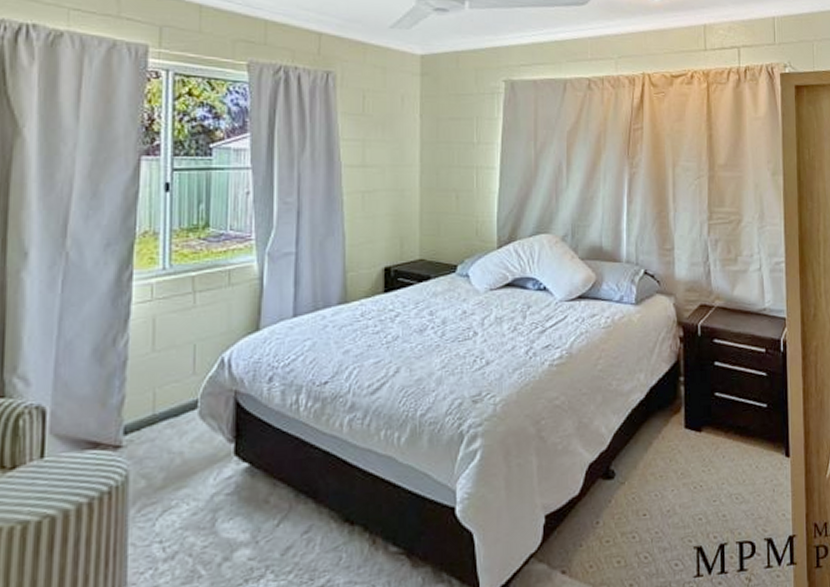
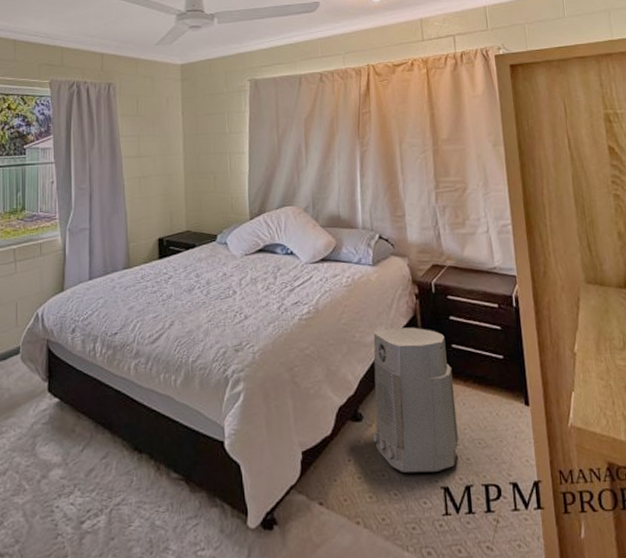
air purifier: none [624,374,715,533] -> present [372,327,459,473]

